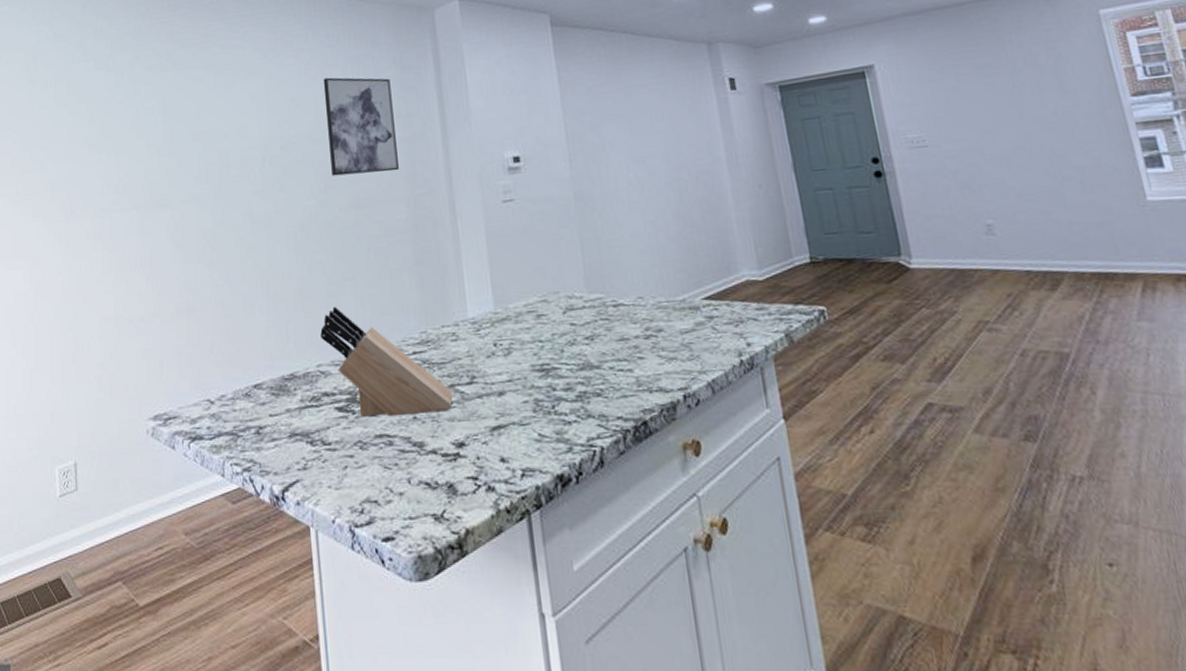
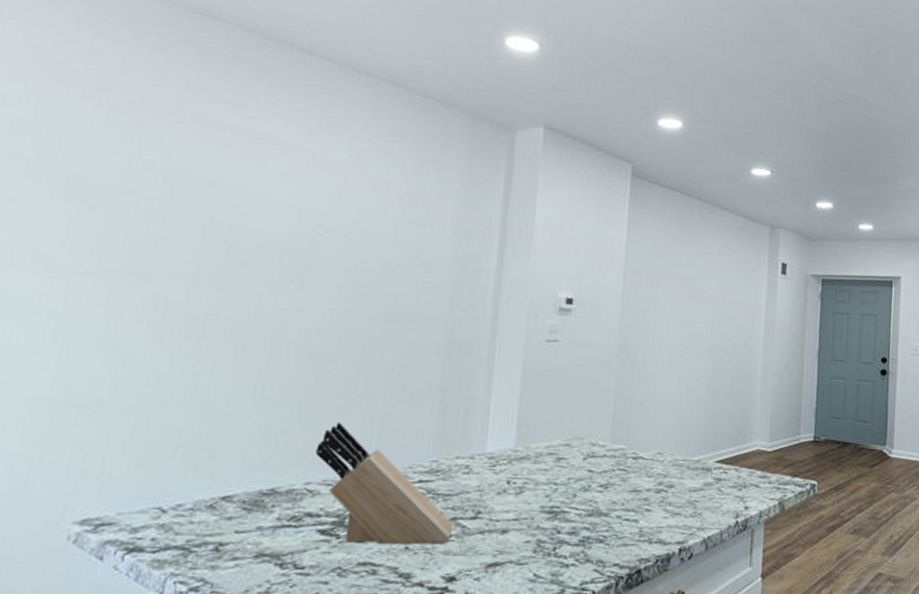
wall art: present [323,77,399,176] -> none [365,174,453,290]

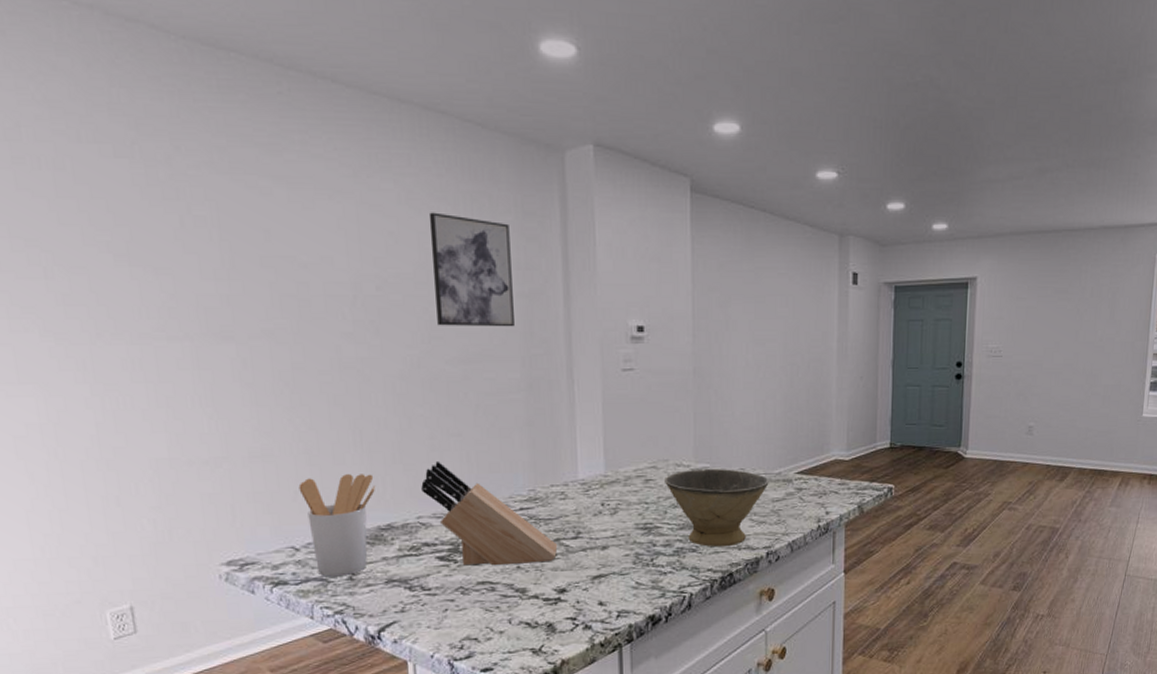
utensil holder: none [181,430,268,546] -> present [298,474,376,577]
wall art: none [365,174,453,290] -> present [428,212,514,327]
bowl: none [576,450,687,540] -> present [663,468,769,547]

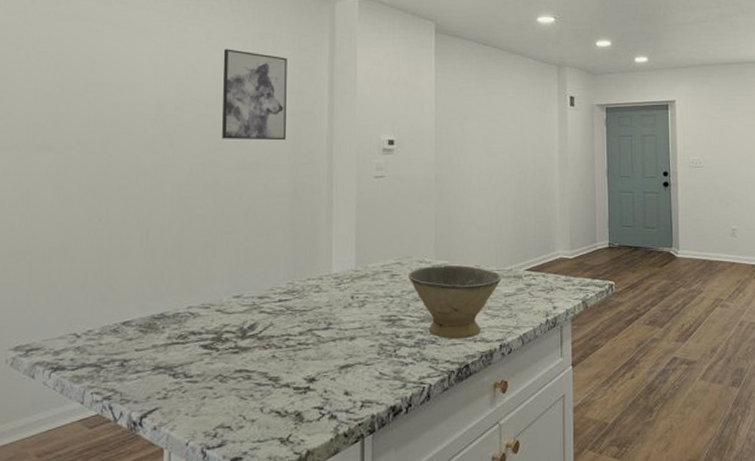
utensil holder: present [298,474,376,577] -> none [88,267,155,363]
knife block: present [421,460,558,566] -> none [194,255,310,355]

